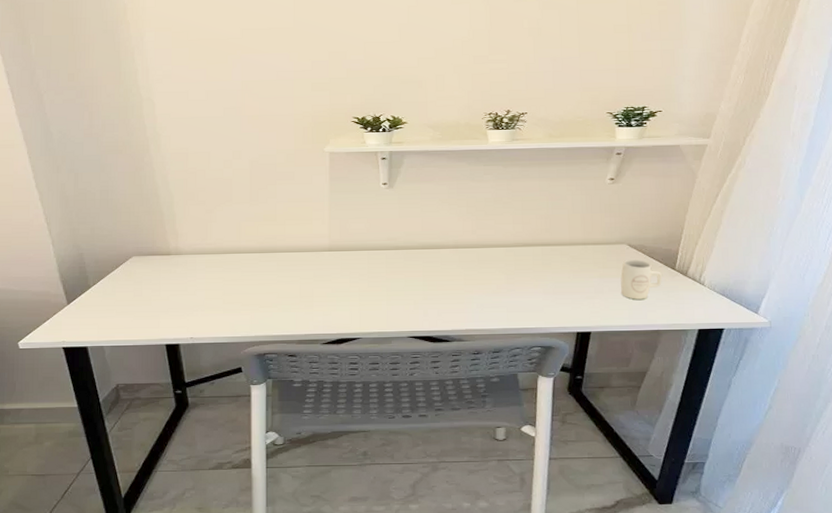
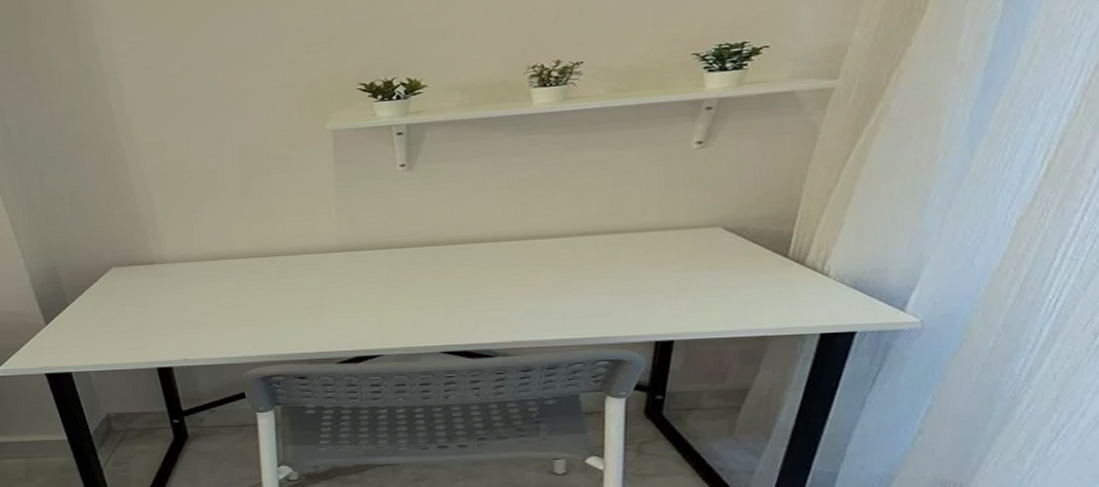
mug: present [620,259,663,300] -> none [713,245,771,298]

